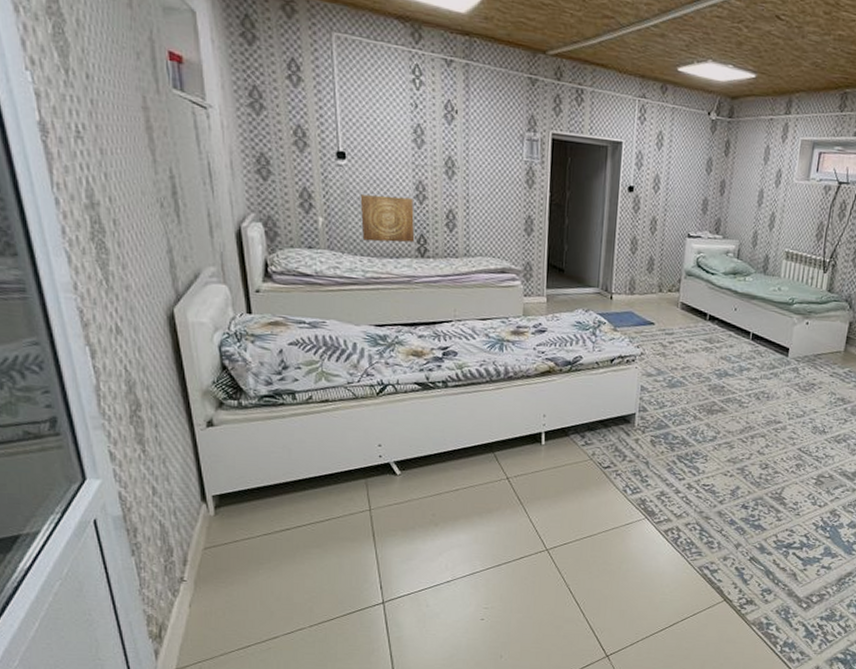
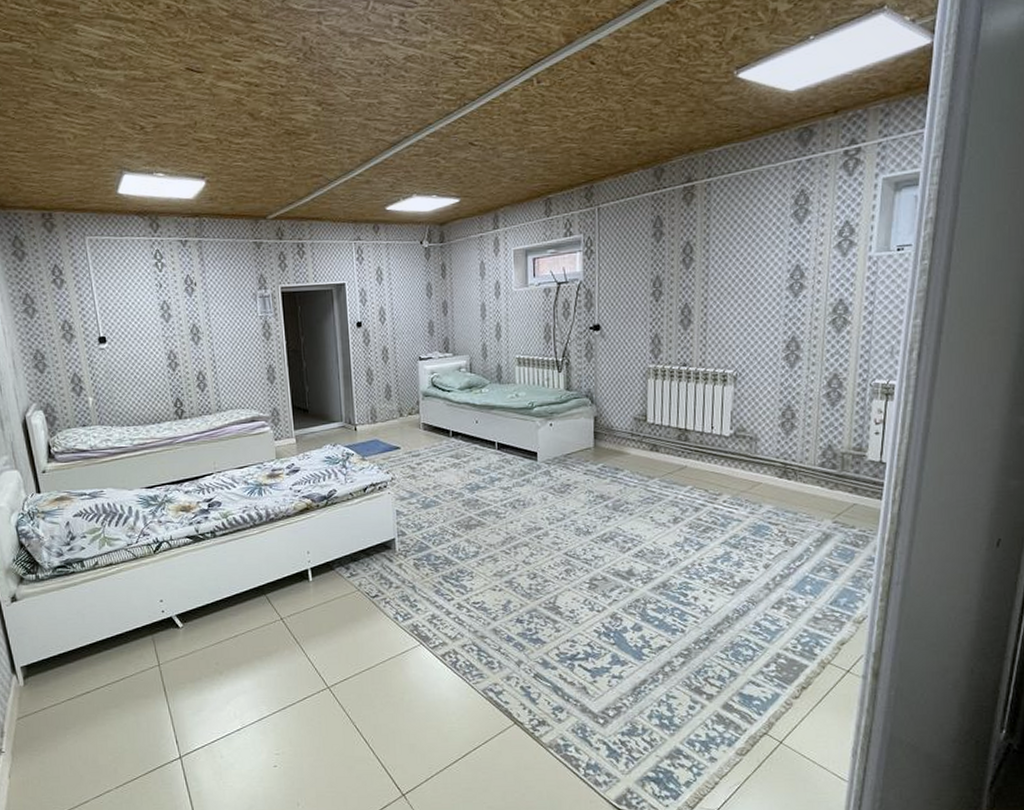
wall art: present [360,194,415,243] -> none [121,367,172,412]

